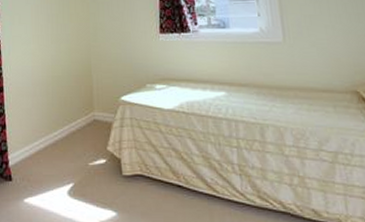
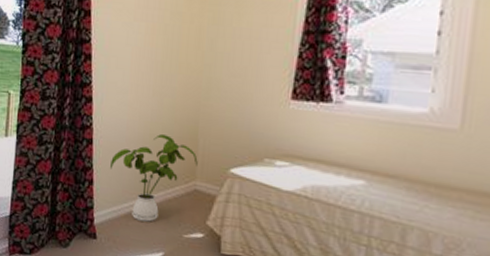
house plant: none [20,75,94,156] -> present [110,134,198,222]

